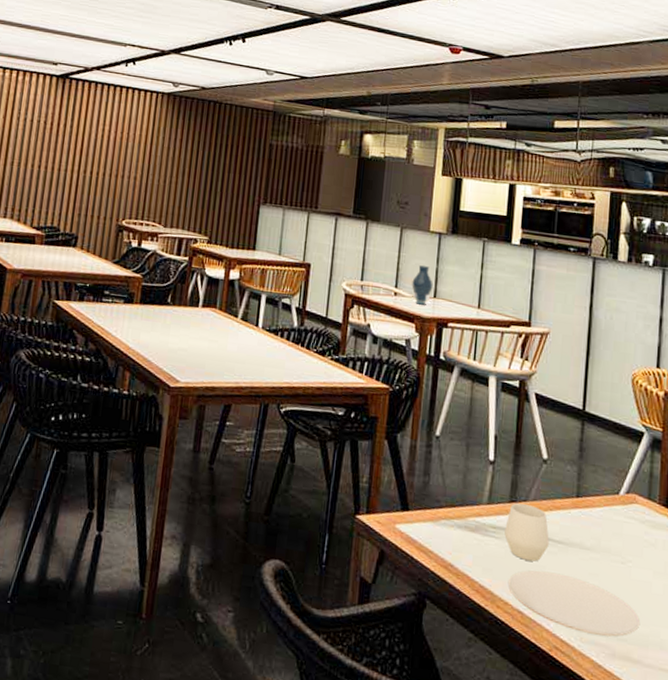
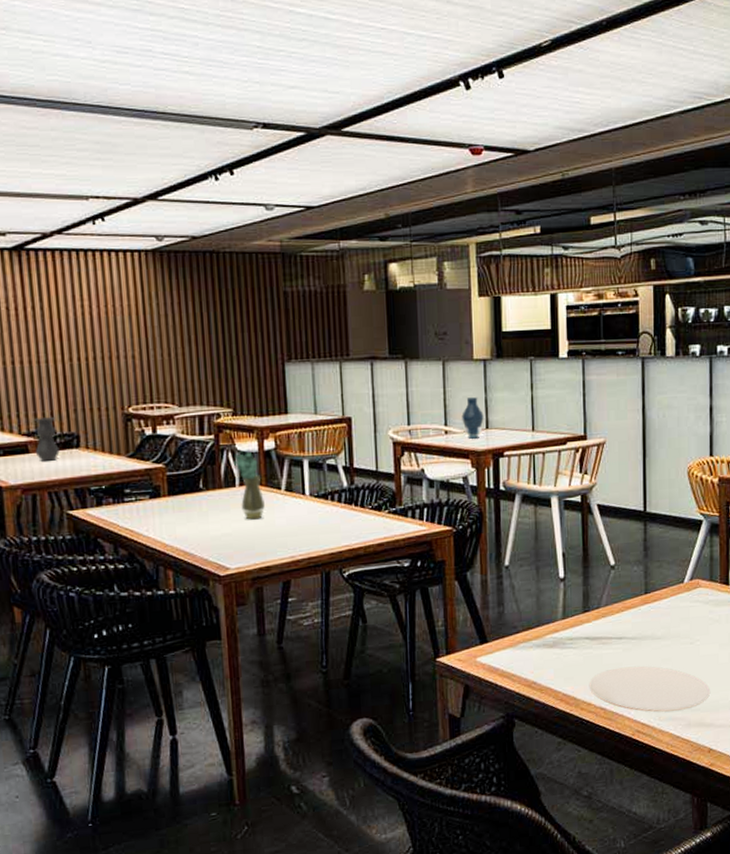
vase: none [39,215,62,255] -> present [35,417,60,463]
vase: none [200,273,223,341] -> present [234,449,265,520]
cup: present [504,503,549,562] -> none [581,611,623,662]

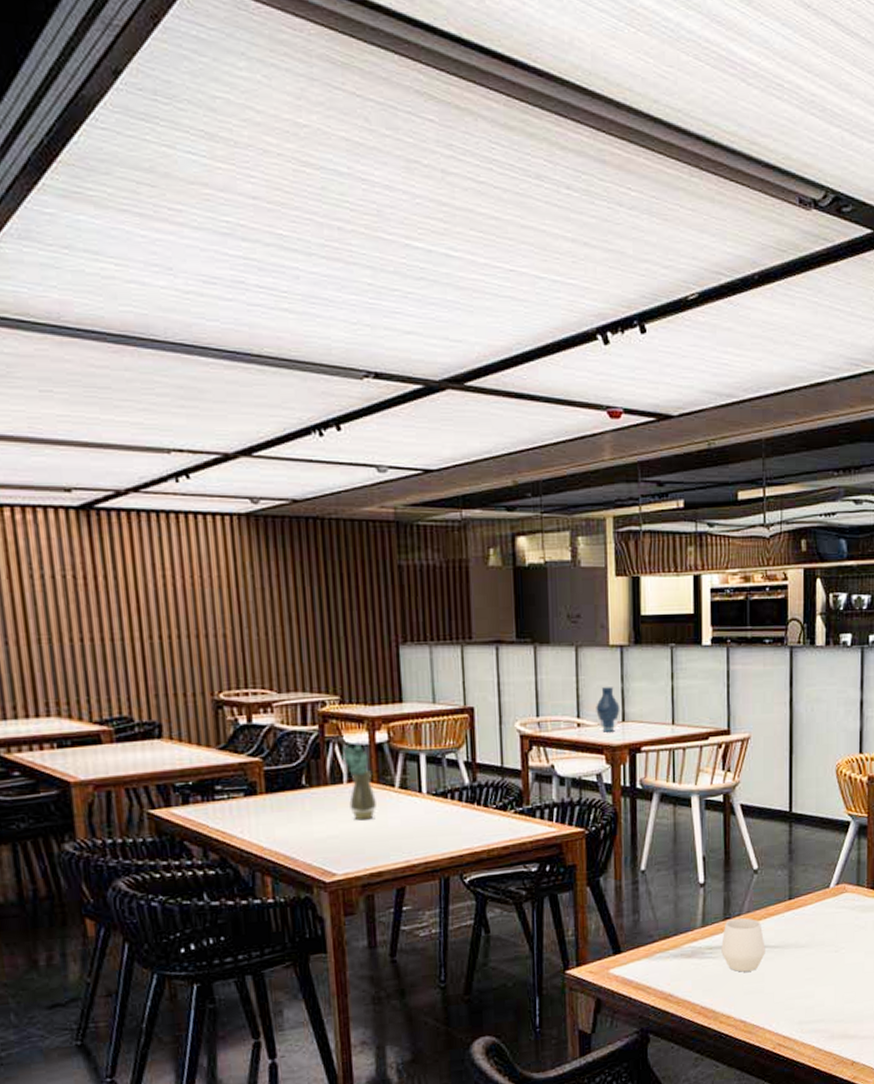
vase: present [35,417,60,463] -> none [108,703,139,755]
cup: none [581,611,623,662] -> present [721,918,765,972]
plate: present [589,665,711,712] -> none [728,975,855,1024]

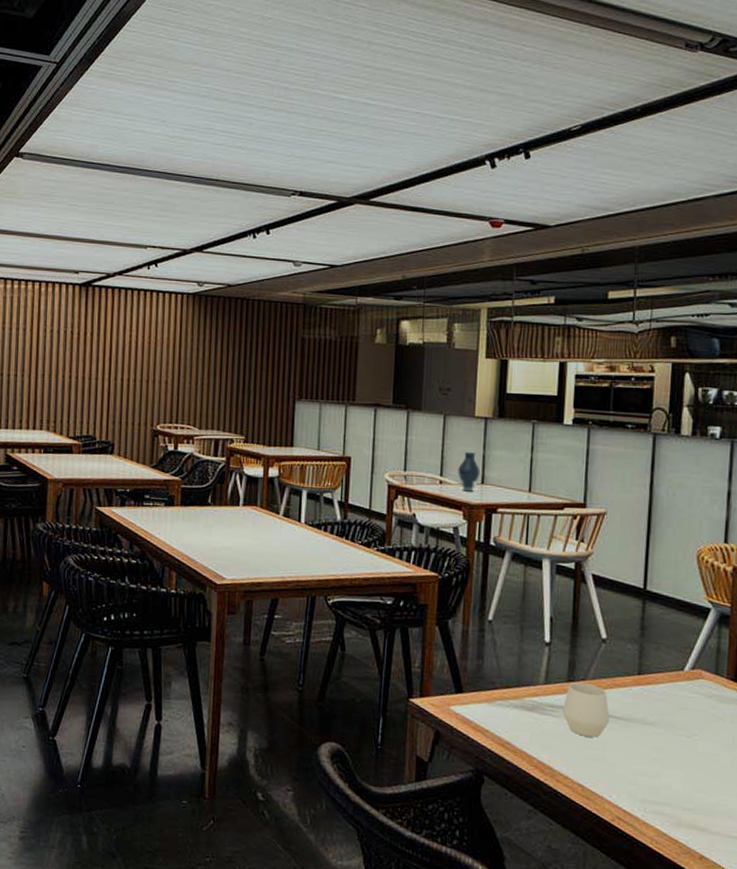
vase: present [341,742,376,821] -> none [240,473,263,538]

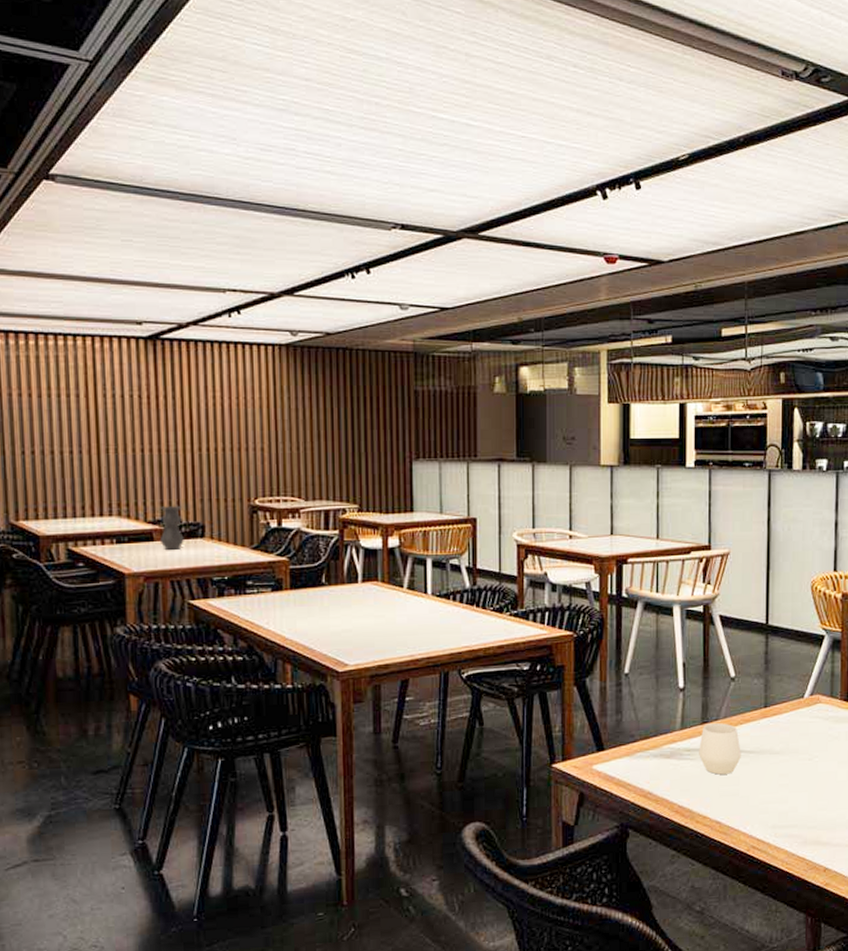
vase: none [77,425,97,463] -> present [159,506,184,551]
vase: present [458,452,480,492] -> none [587,503,609,544]

